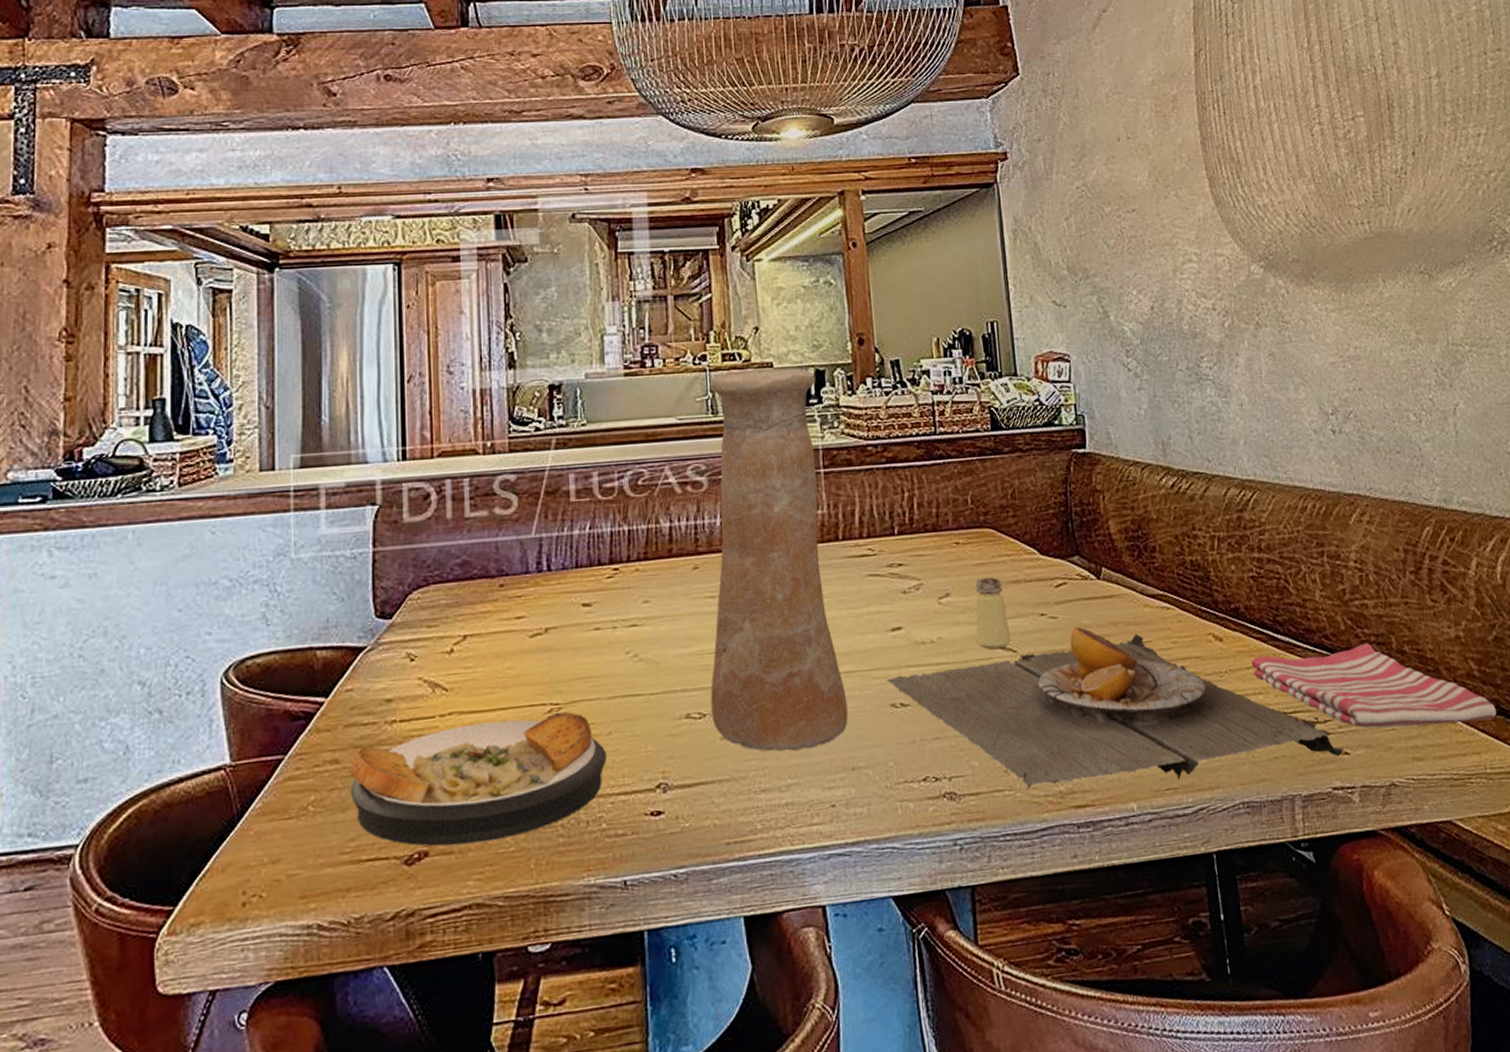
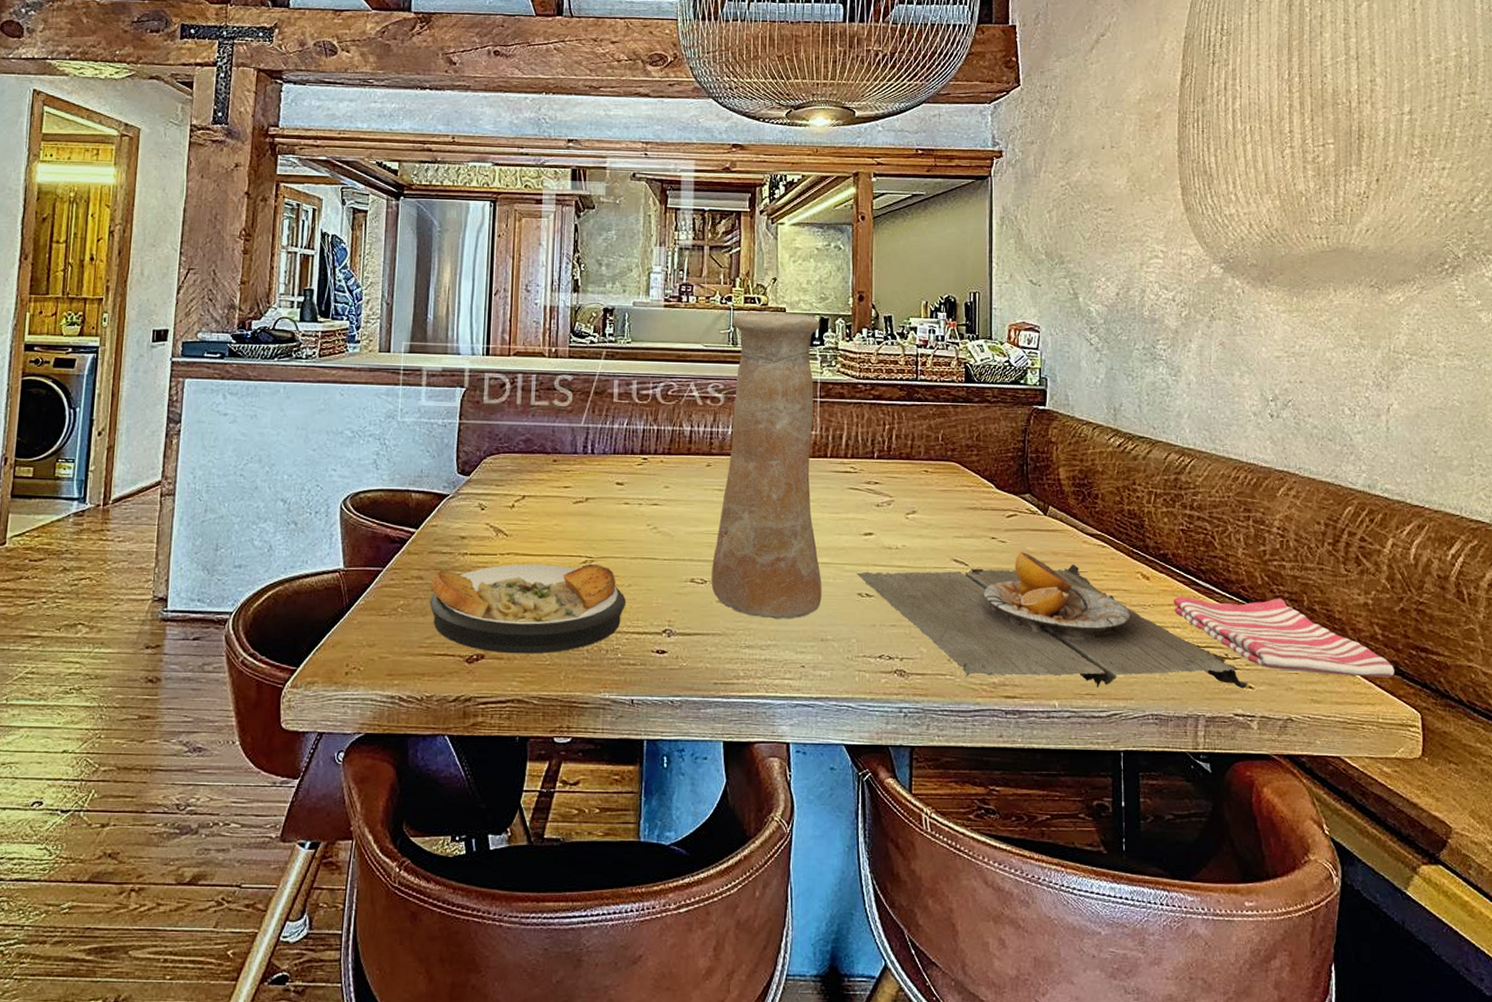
saltshaker: present [975,577,1011,650] -> none [934,502,964,561]

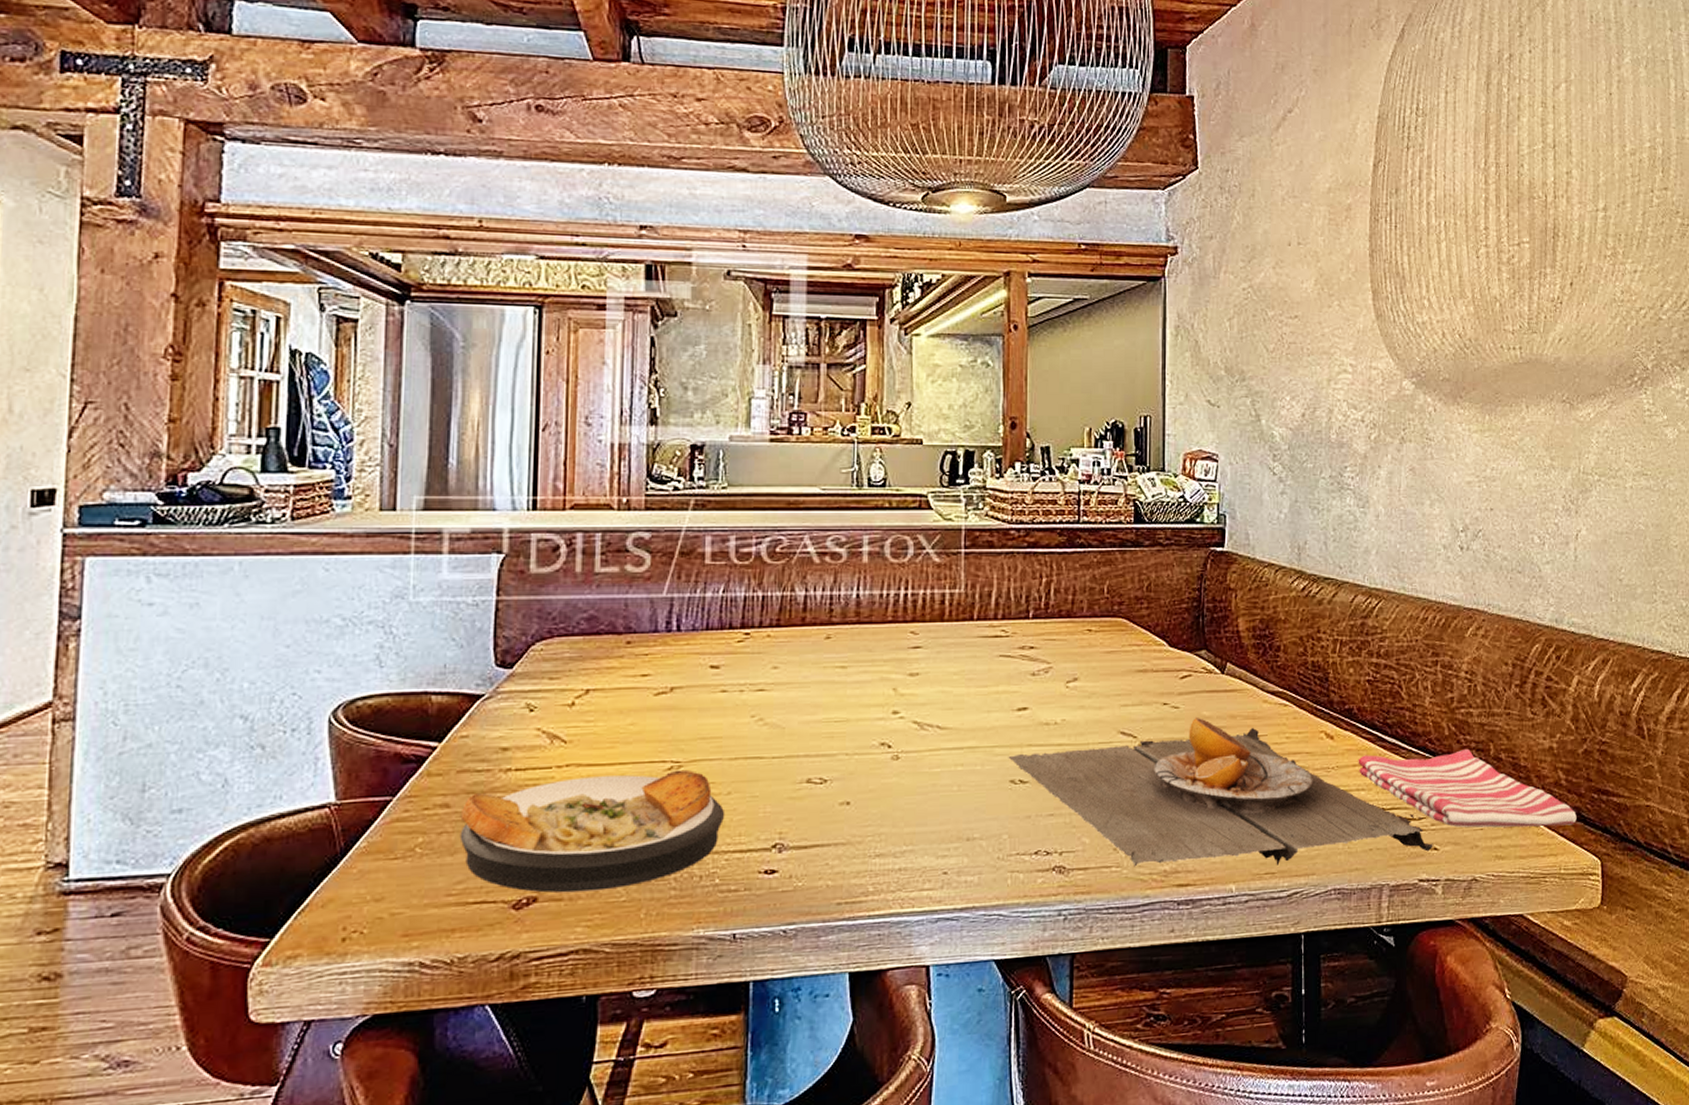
vase: present [711,312,822,619] -> none [833,445,968,819]

